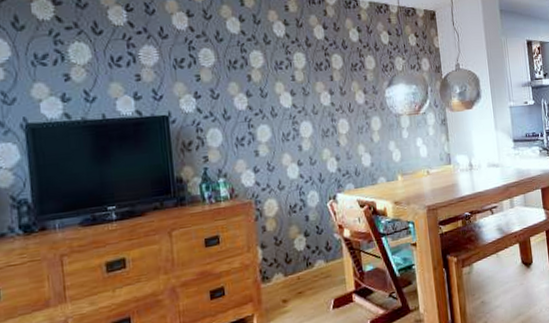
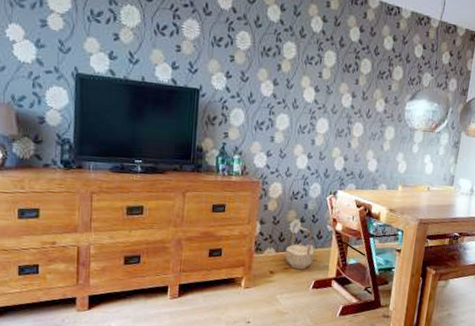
basket: none [295,240,328,291] -> present [285,224,315,269]

